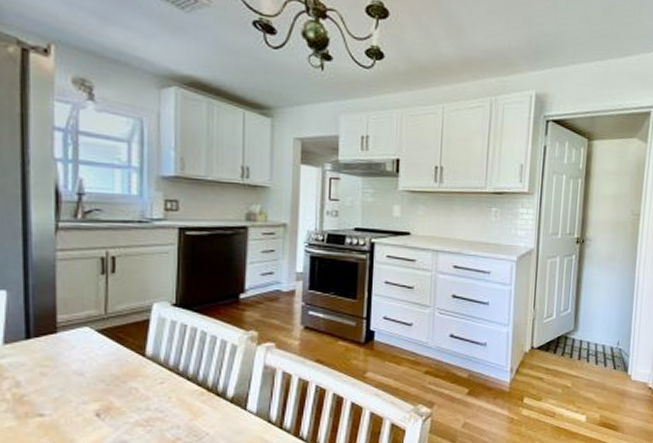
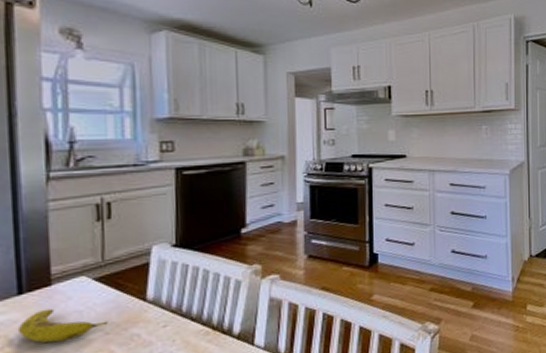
fruit: none [24,355,109,388] -> present [17,308,109,343]

